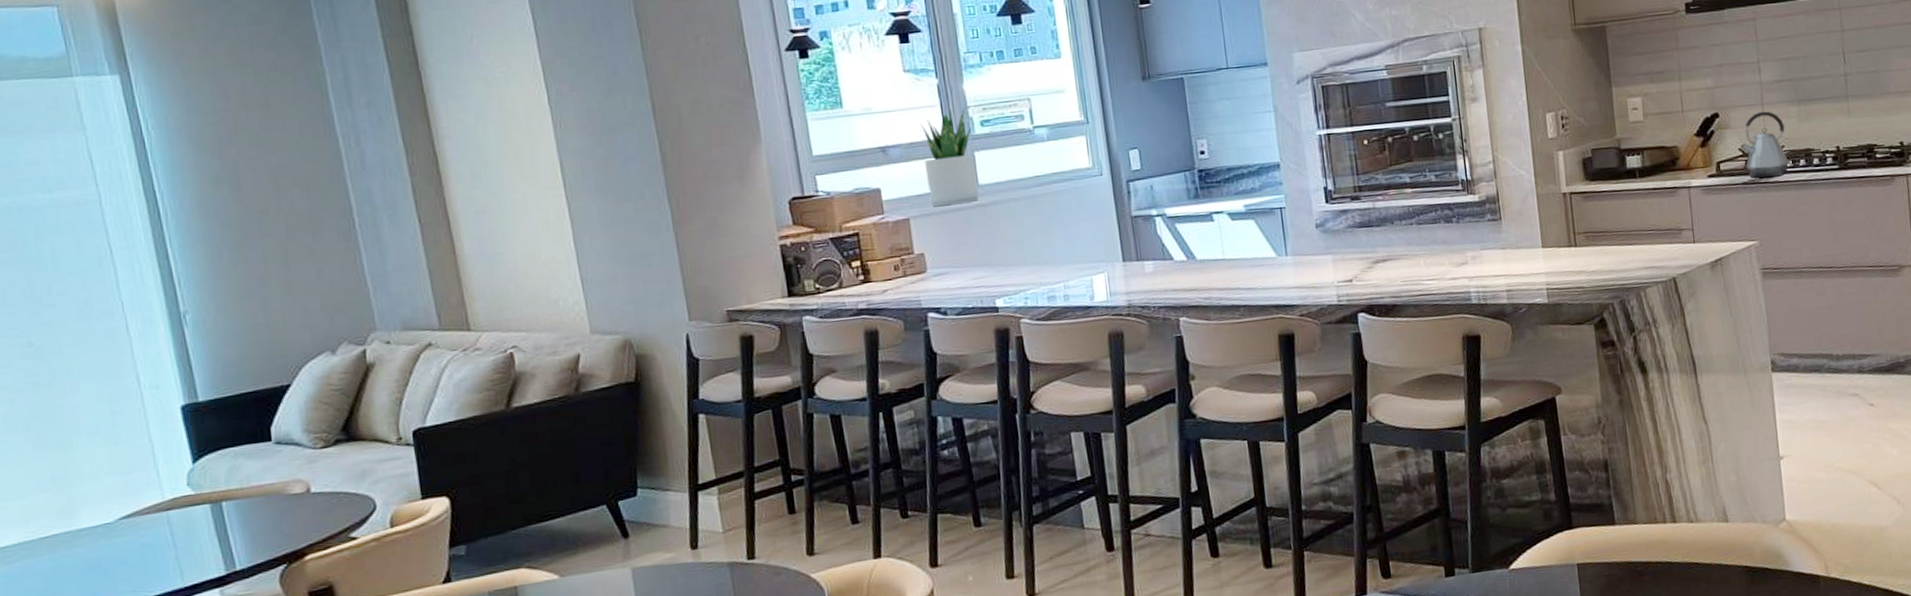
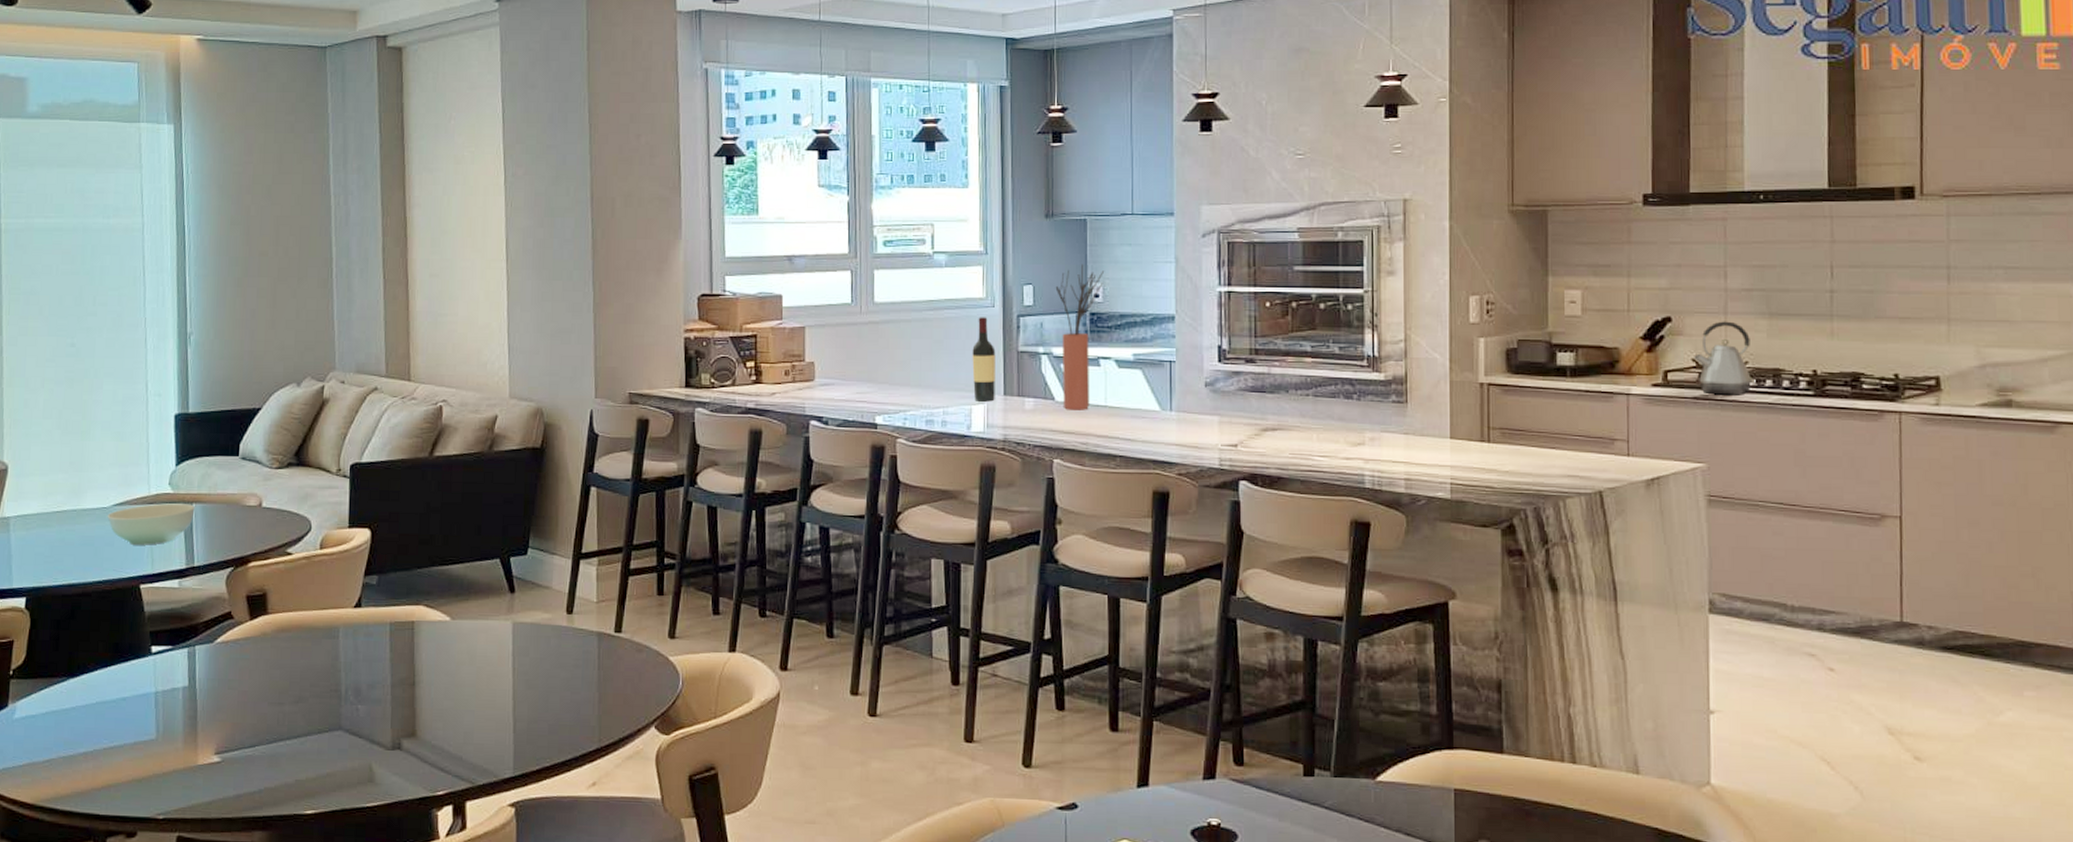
bowl: none [113,503,226,560] -> present [107,503,195,545]
planter: present [920,108,979,207] -> none [826,226,875,319]
wine bottle: none [1085,186,1115,271] -> present [972,317,996,402]
vase: none [1161,122,1209,268] -> present [1055,264,1105,410]

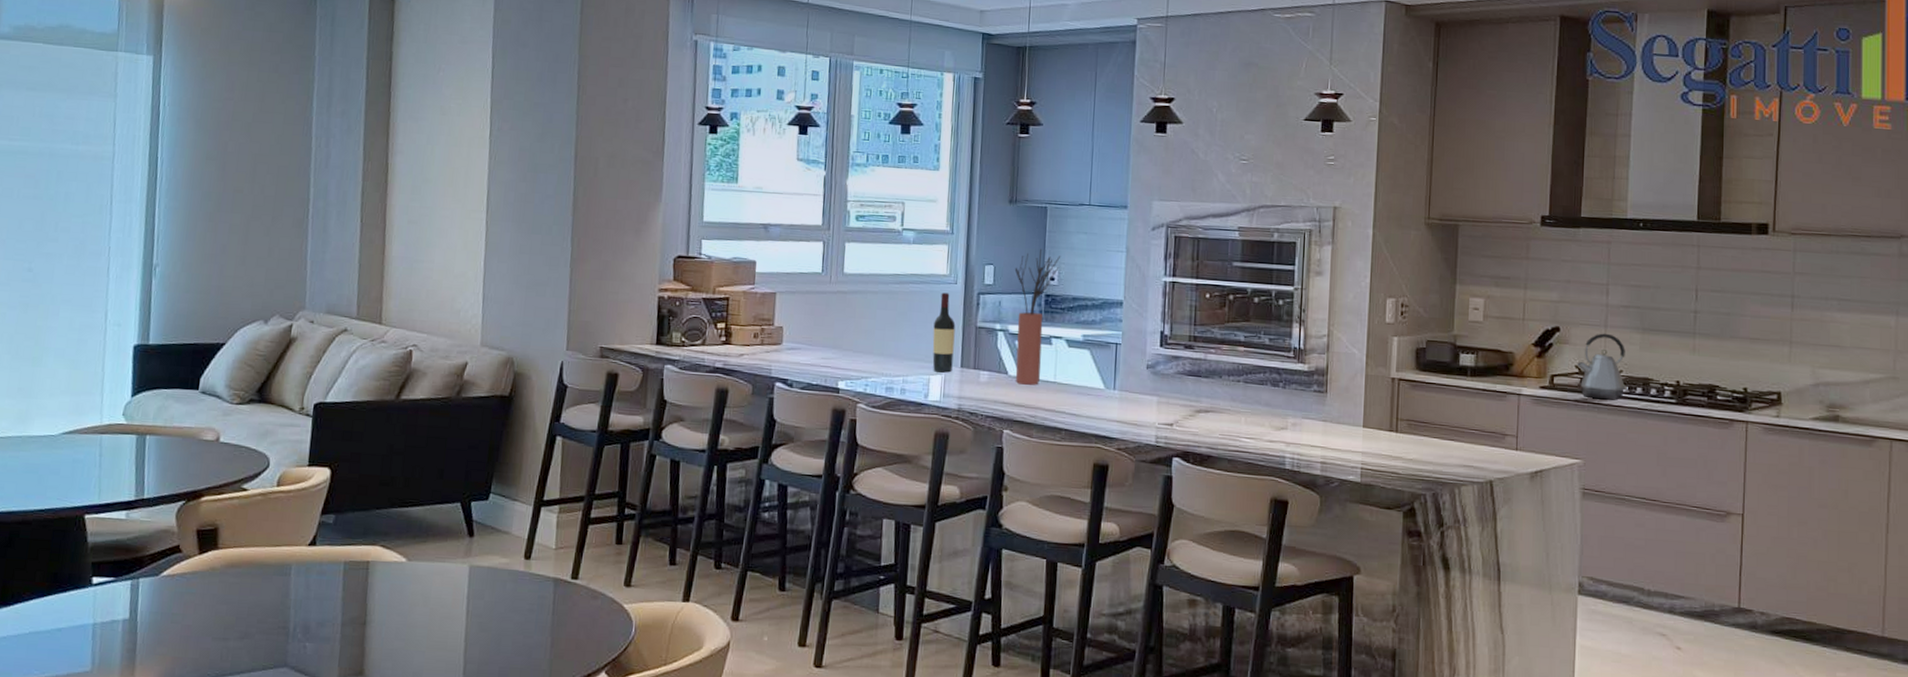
bowl: present [107,503,195,545] -> none [54,434,149,475]

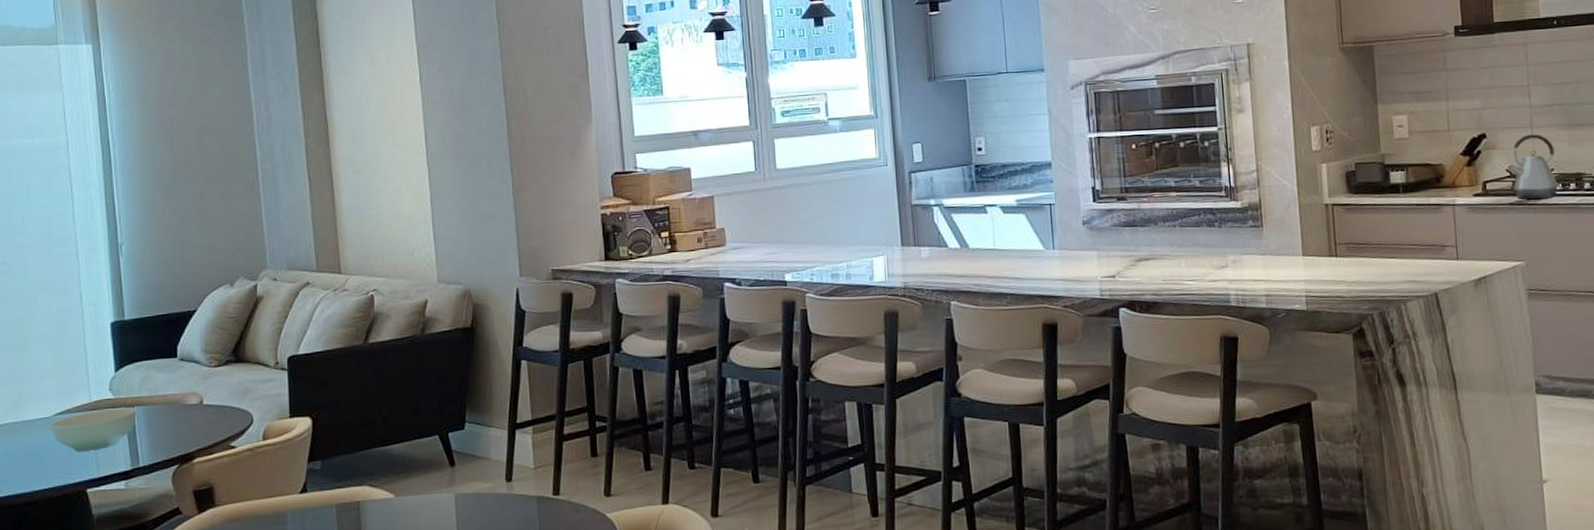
bowl: none [54,434,149,475] -> present [49,407,137,451]
wine bottle: present [932,292,956,373] -> none [870,175,894,254]
vase: present [1014,248,1061,385] -> none [942,121,986,256]

